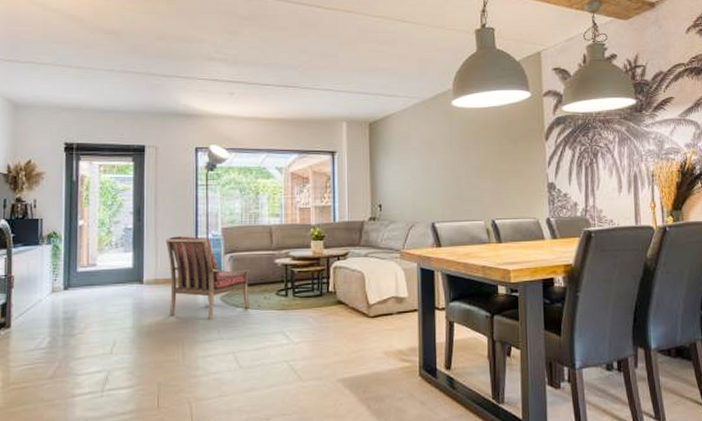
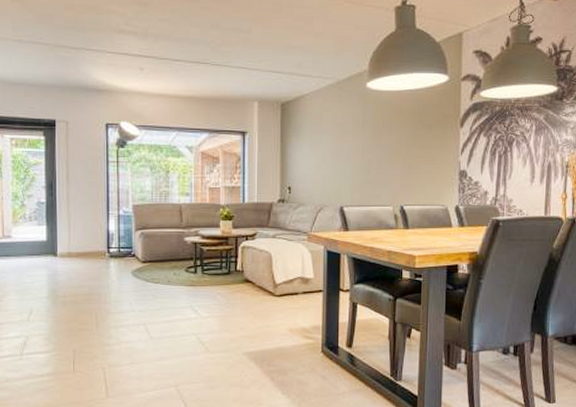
armchair: present [165,236,251,319] -> none [77,212,161,292]

